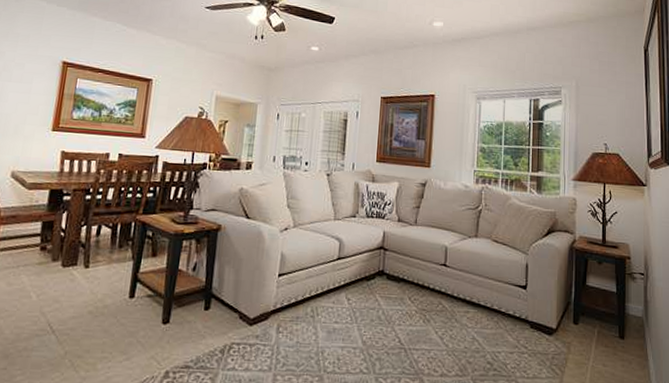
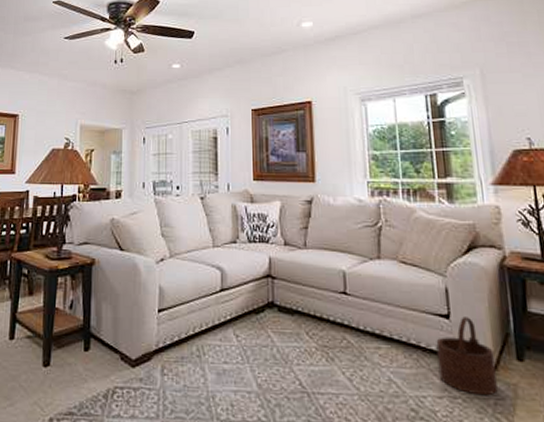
wooden bucket: none [513,288,556,352] -> present [436,316,498,396]

